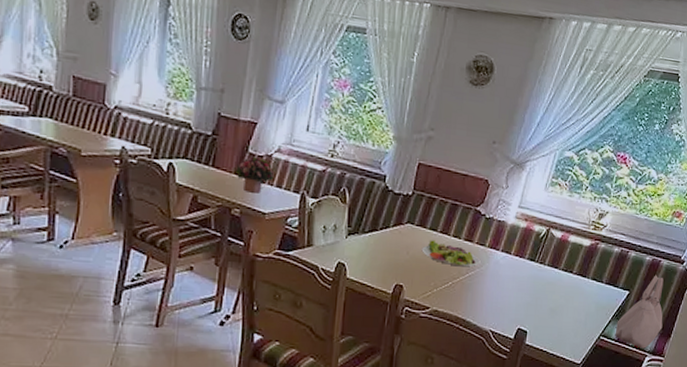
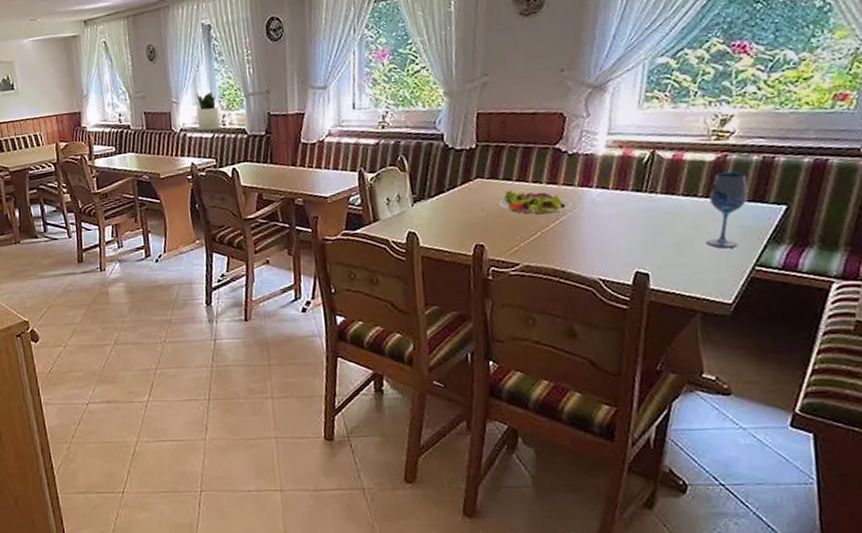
planter: none [134,70,164,119] -> present [195,92,222,132]
bouquet: present [236,156,275,193] -> none [292,145,330,181]
wineglass: none [572,257,608,319] -> present [706,171,749,249]
handbag: present [616,275,664,349] -> none [776,178,851,274]

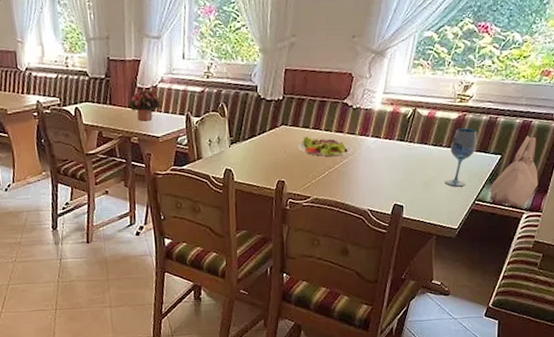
planter: present [195,92,222,132] -> none [40,34,65,72]
bouquet: none [292,145,330,181] -> present [129,89,162,122]
handbag: none [776,178,851,274] -> present [491,135,538,207]

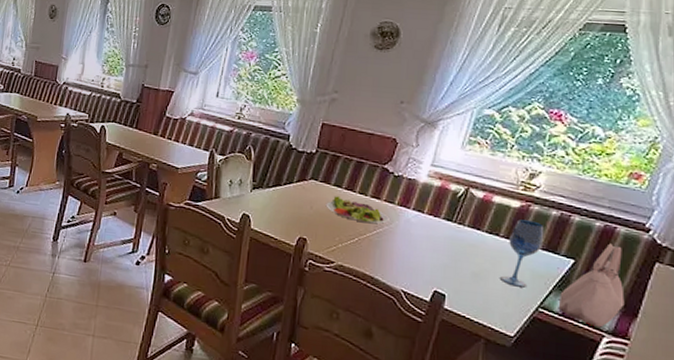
bouquet: present [129,89,162,122] -> none [154,119,187,151]

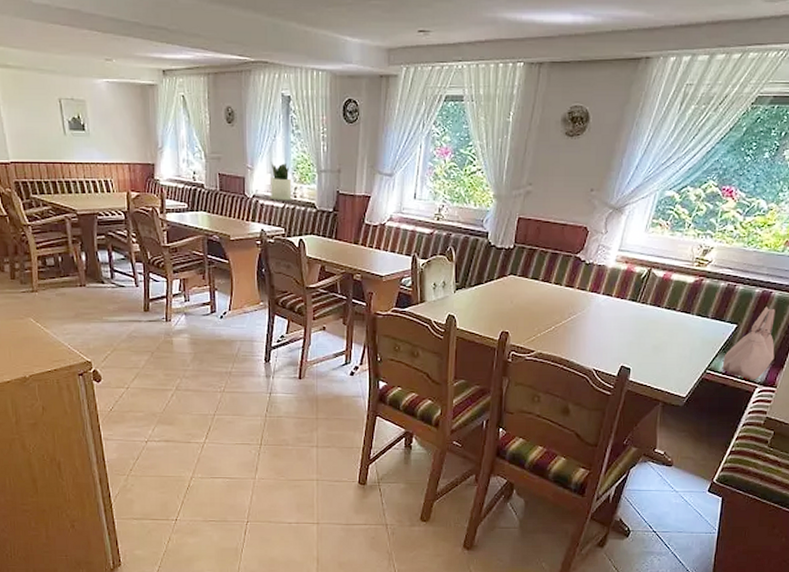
planter: none [77,54,101,91] -> present [268,162,293,202]
salad plate: present [325,196,390,224] -> none [524,288,582,312]
wineglass: present [500,219,545,288] -> none [676,293,714,354]

